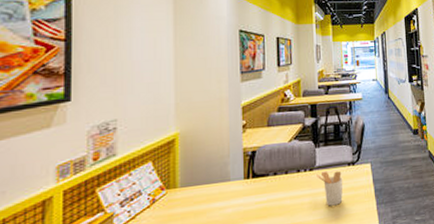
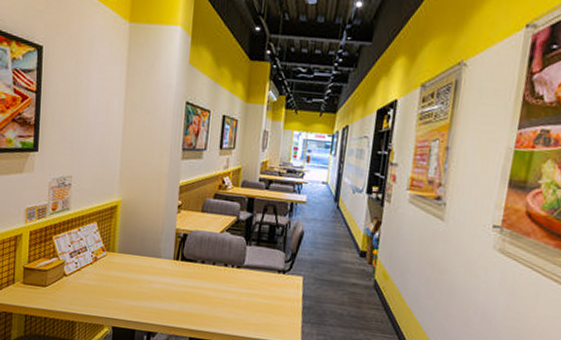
utensil holder: present [316,171,343,206] -> none [243,272,271,311]

